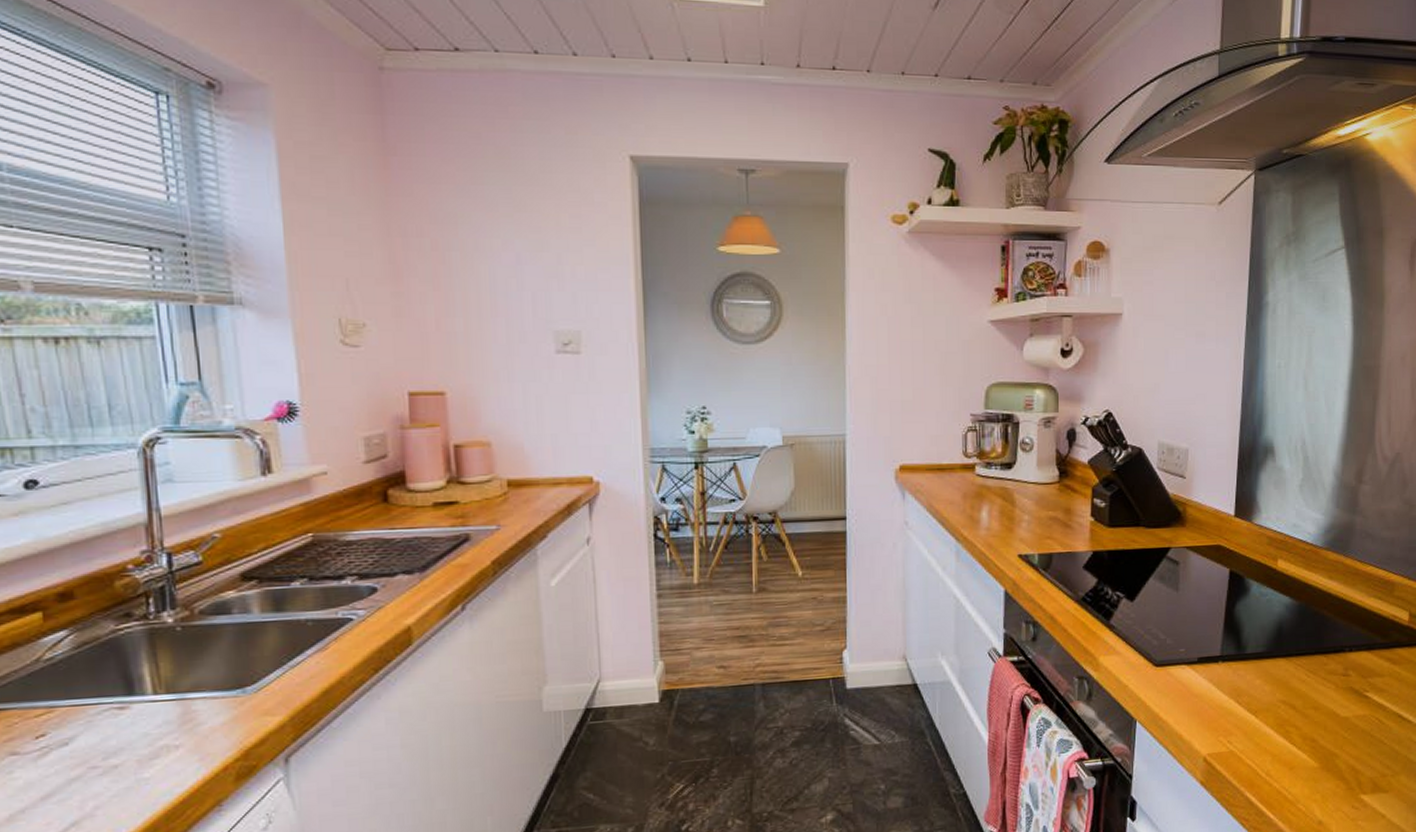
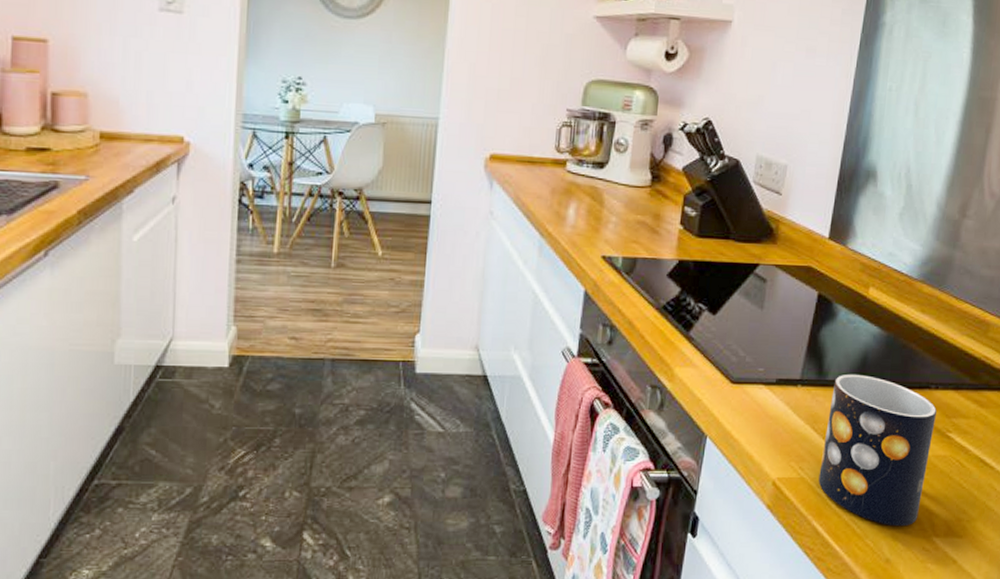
mug: none [1247,645,1352,789] -> present [818,373,937,527]

